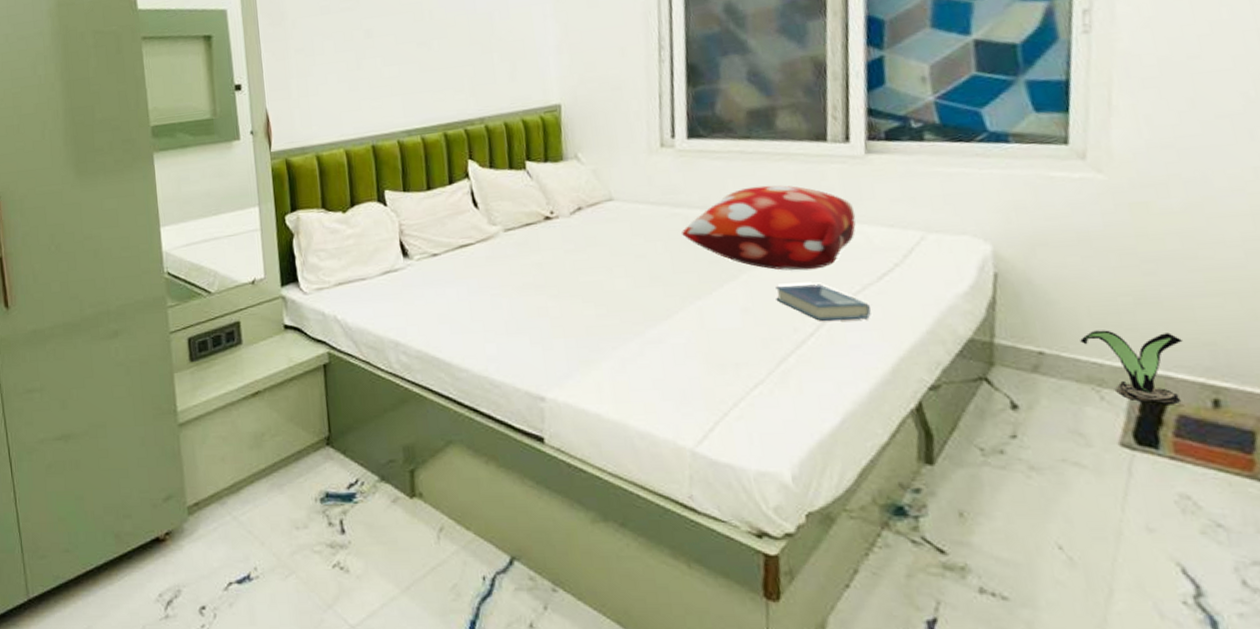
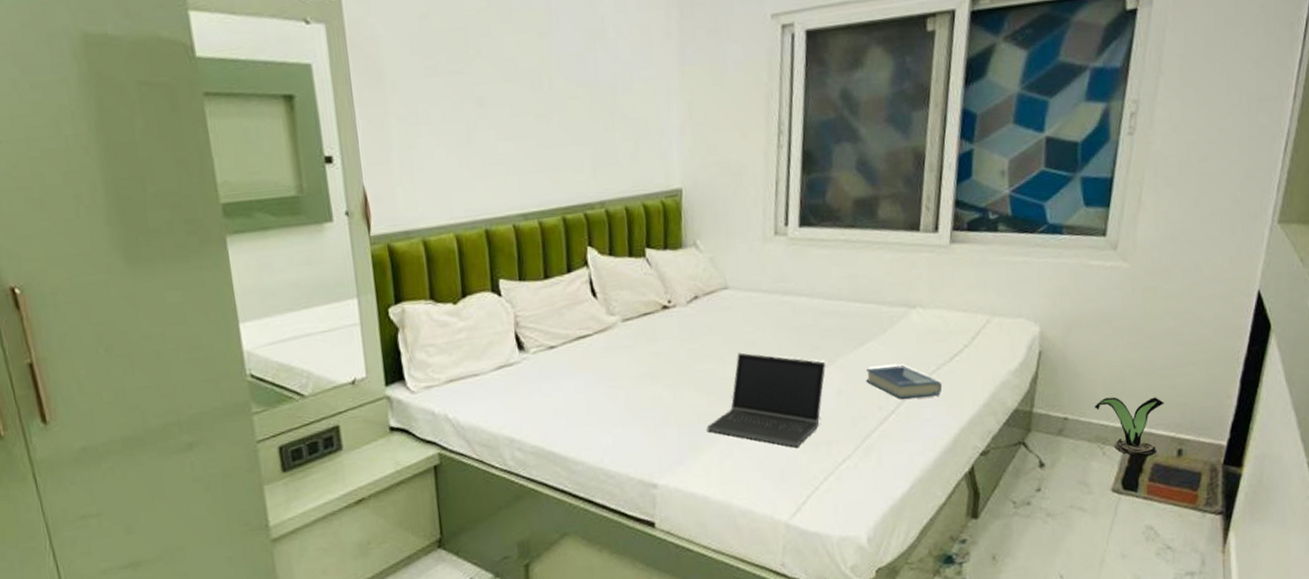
laptop computer: none [596,265,727,368] -> present [706,352,826,448]
decorative pillow: present [682,185,856,271] -> none [789,273,937,354]

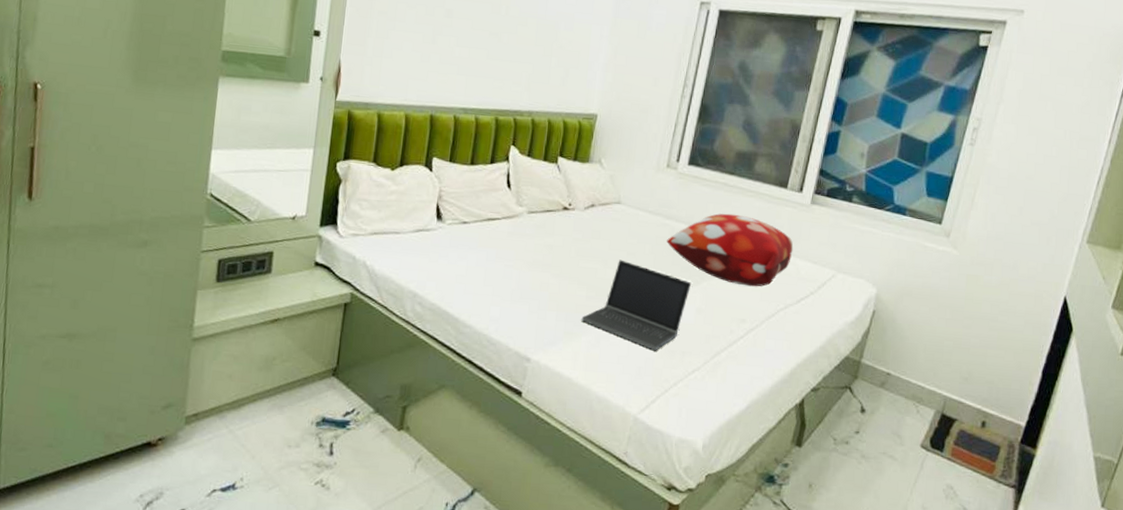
decorative pillow: none [789,273,937,354] -> present [667,213,794,287]
hardback book: present [866,365,943,399] -> none [723,295,788,330]
decorative plant: present [1095,397,1164,456] -> none [915,362,975,422]

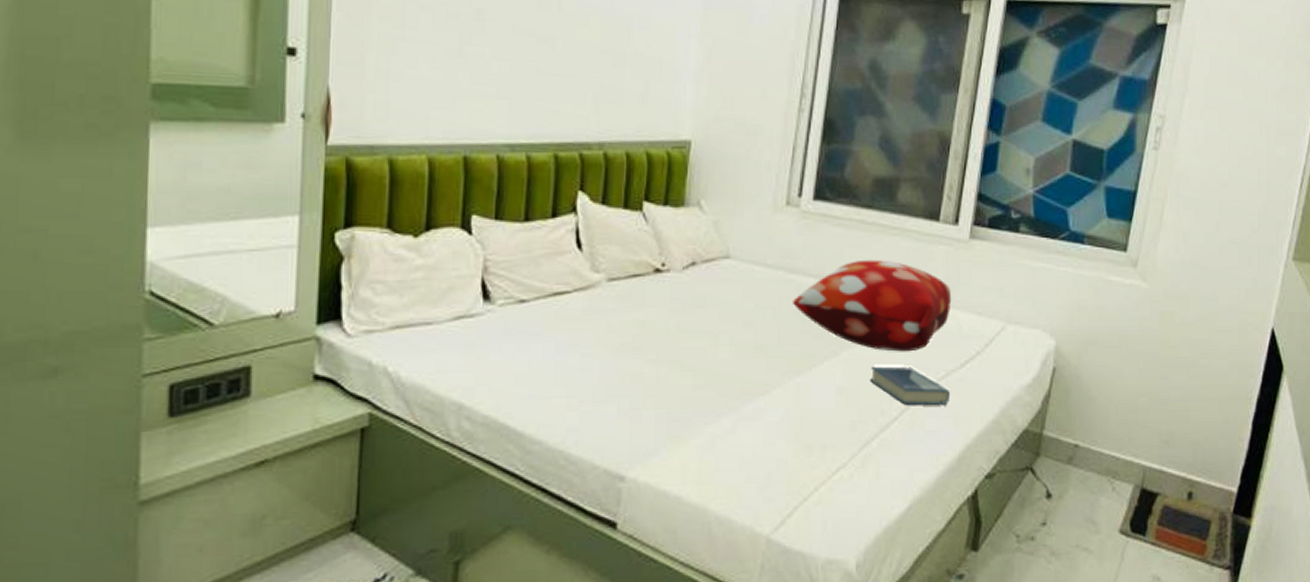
laptop computer: present [581,259,692,351] -> none [689,332,829,449]
hardback book: none [723,295,788,330] -> present [870,366,951,405]

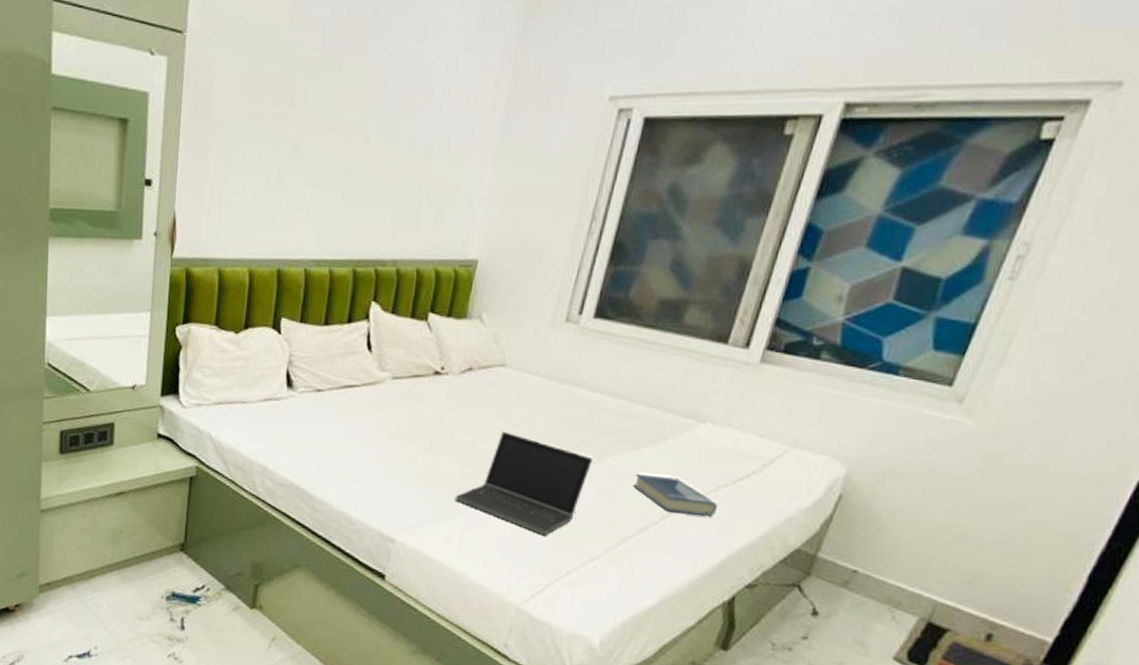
laptop computer: none [689,332,829,449] -> present [455,431,594,536]
decorative pillow: present [793,259,952,352] -> none [563,376,732,464]

